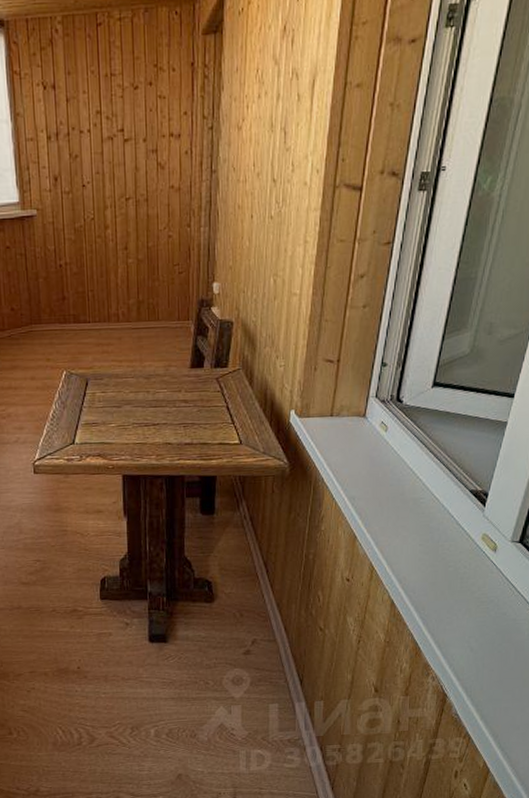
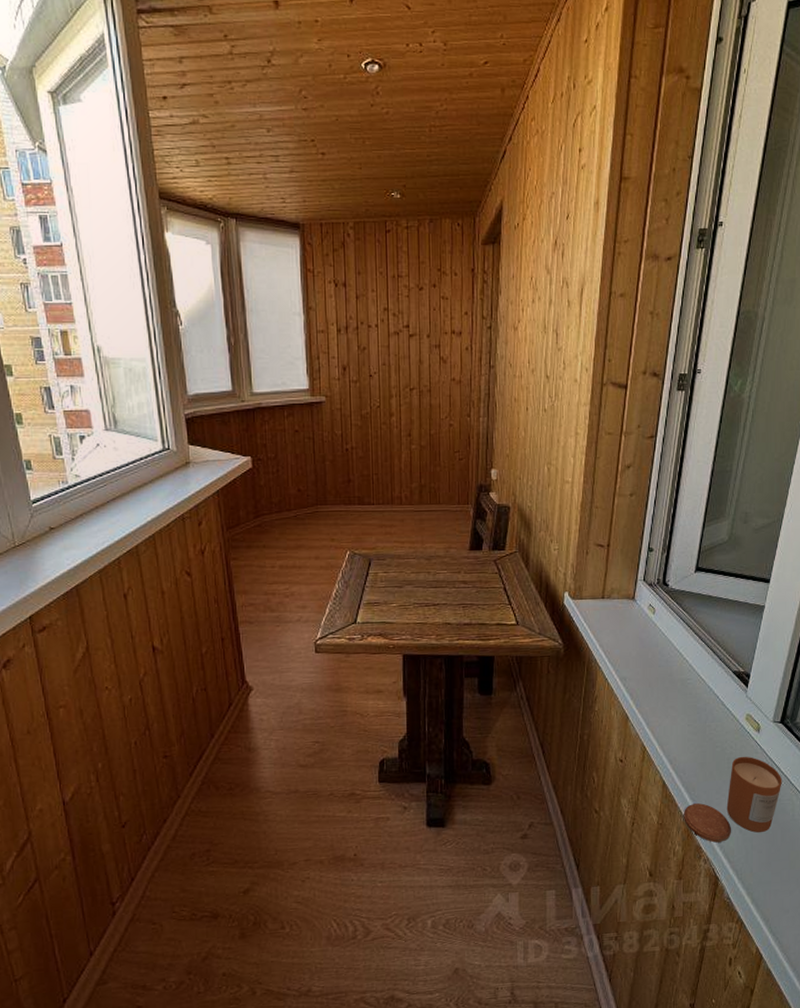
candle: none [412,576,519,661] -> present [684,756,782,843]

